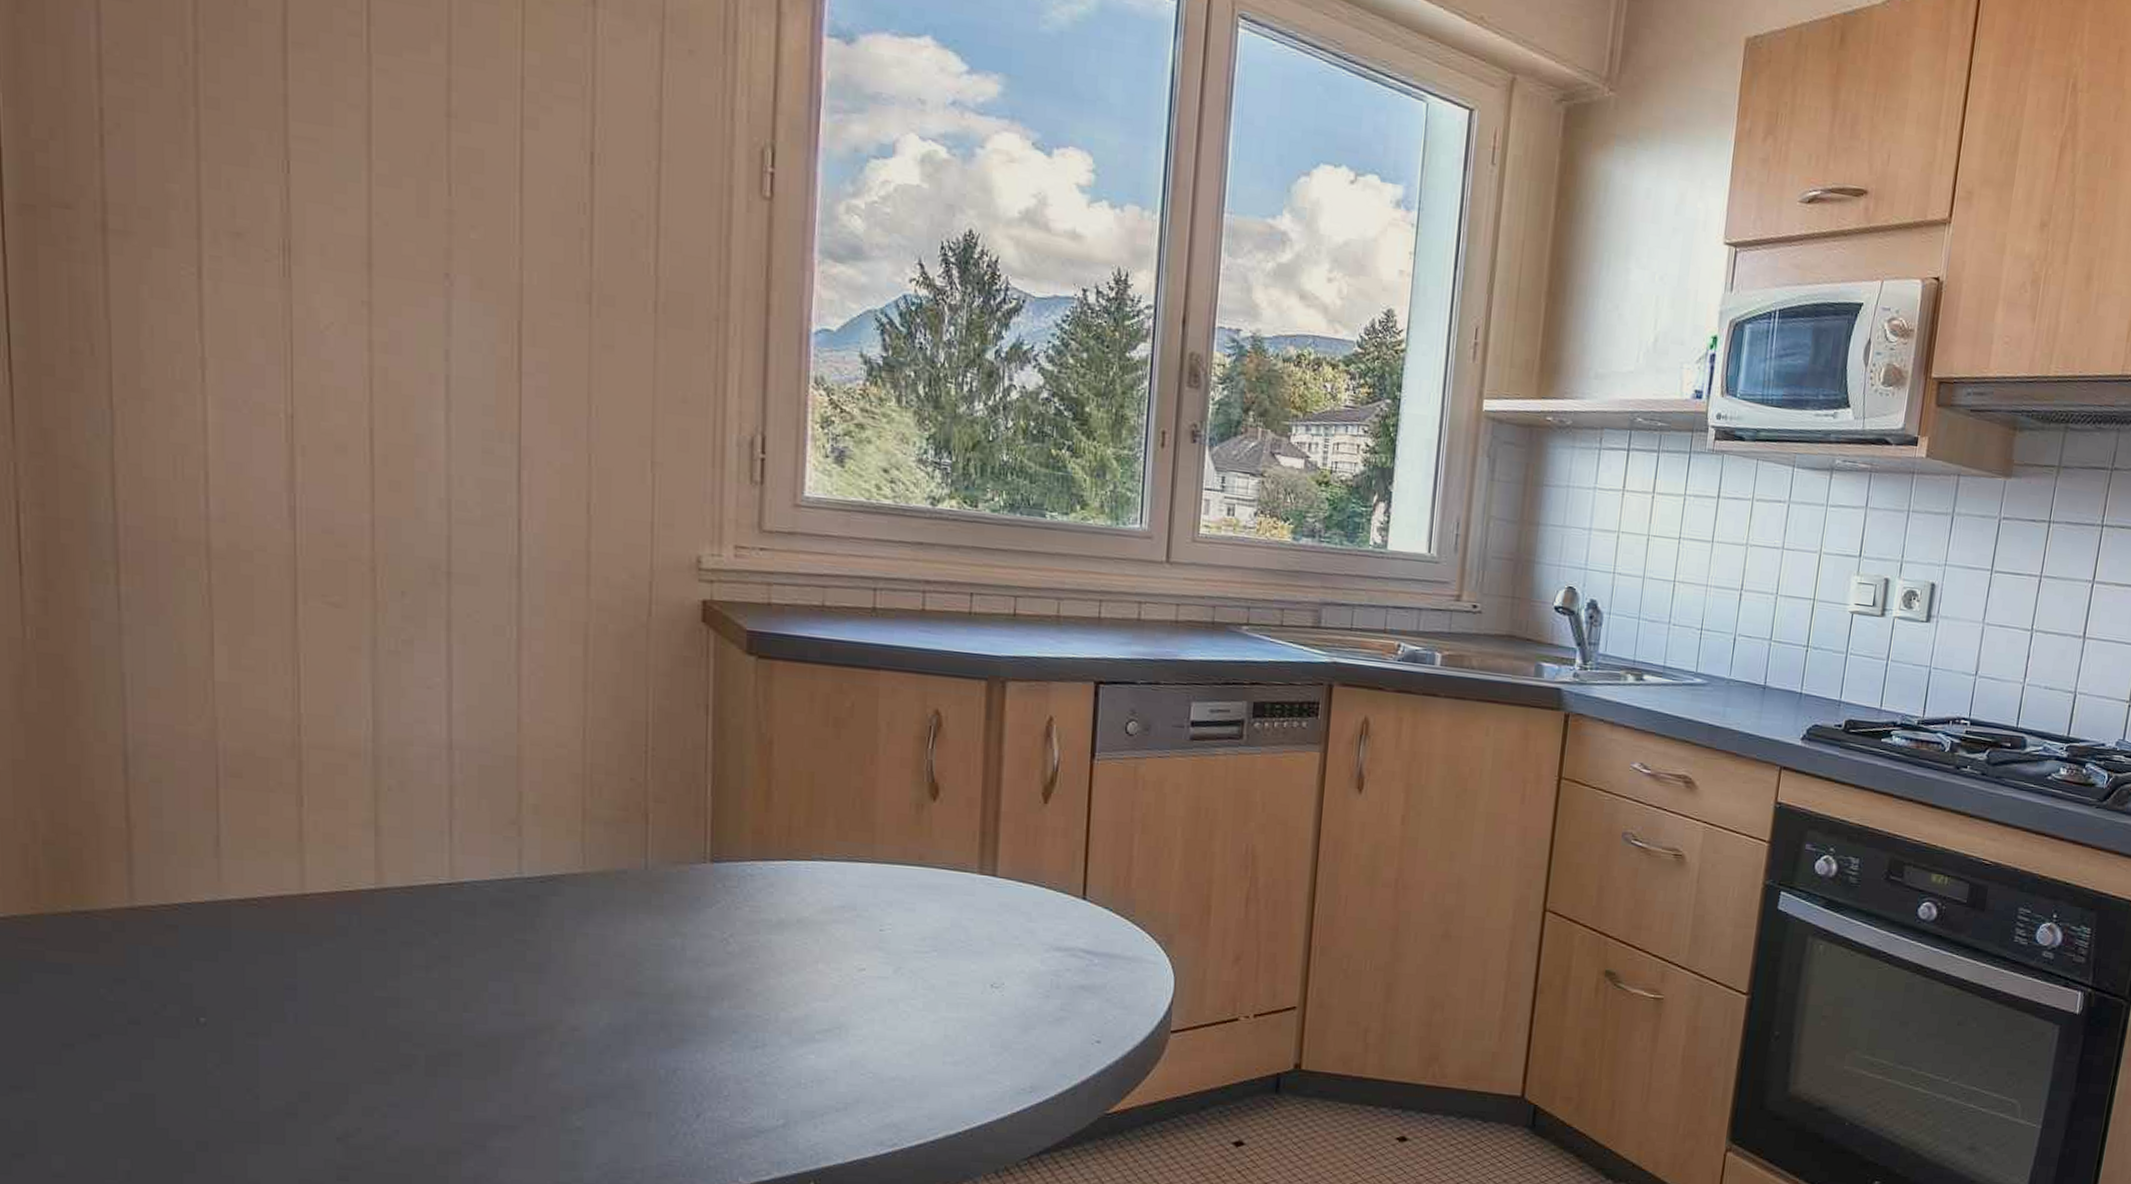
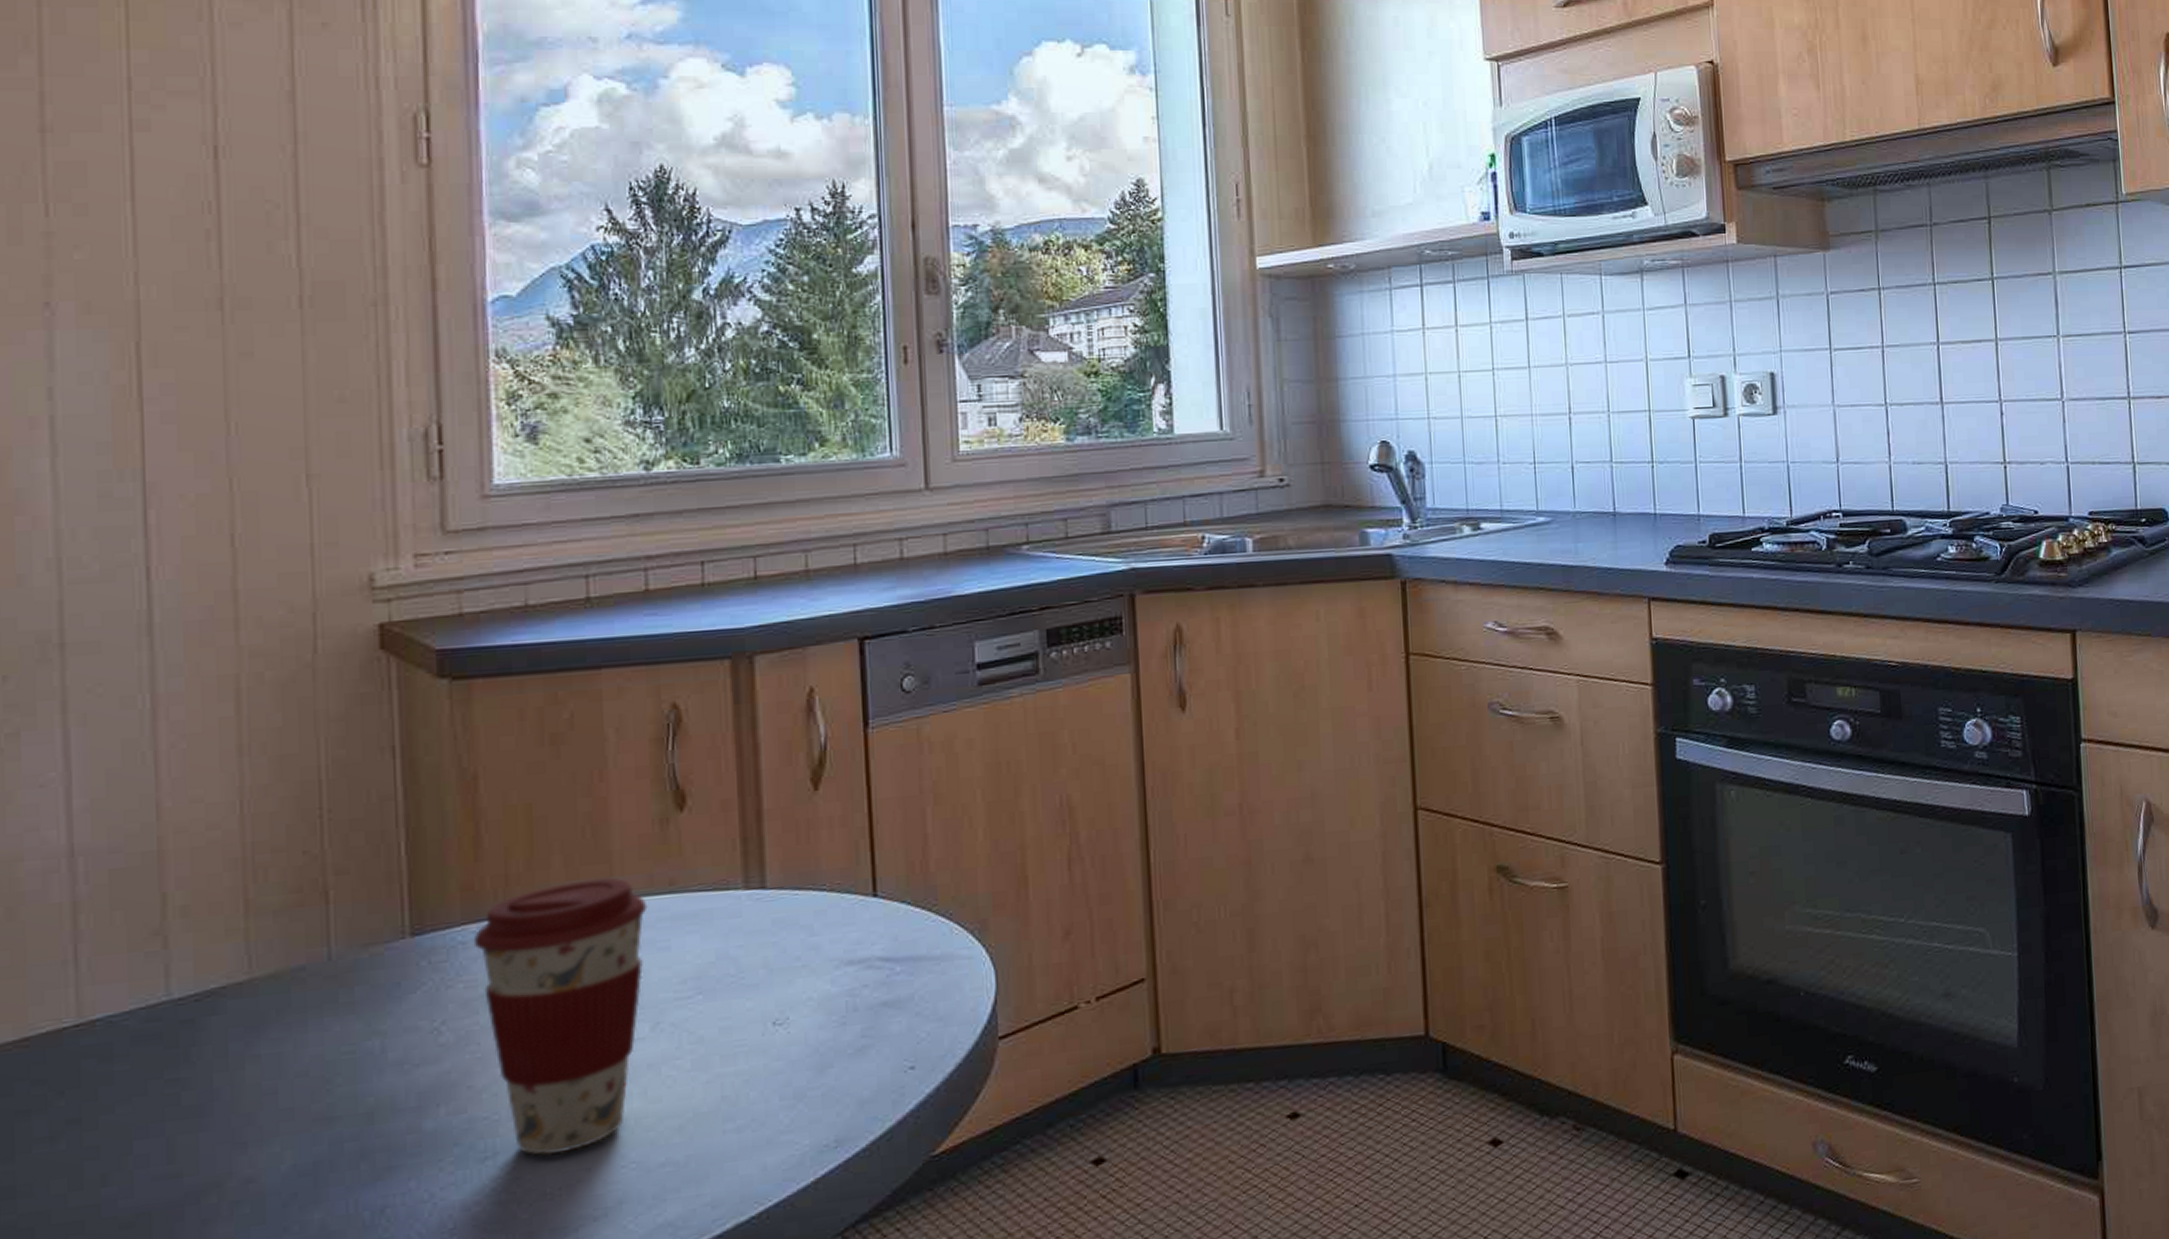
coffee cup: none [759,841,900,1055] -> present [473,877,648,1156]

